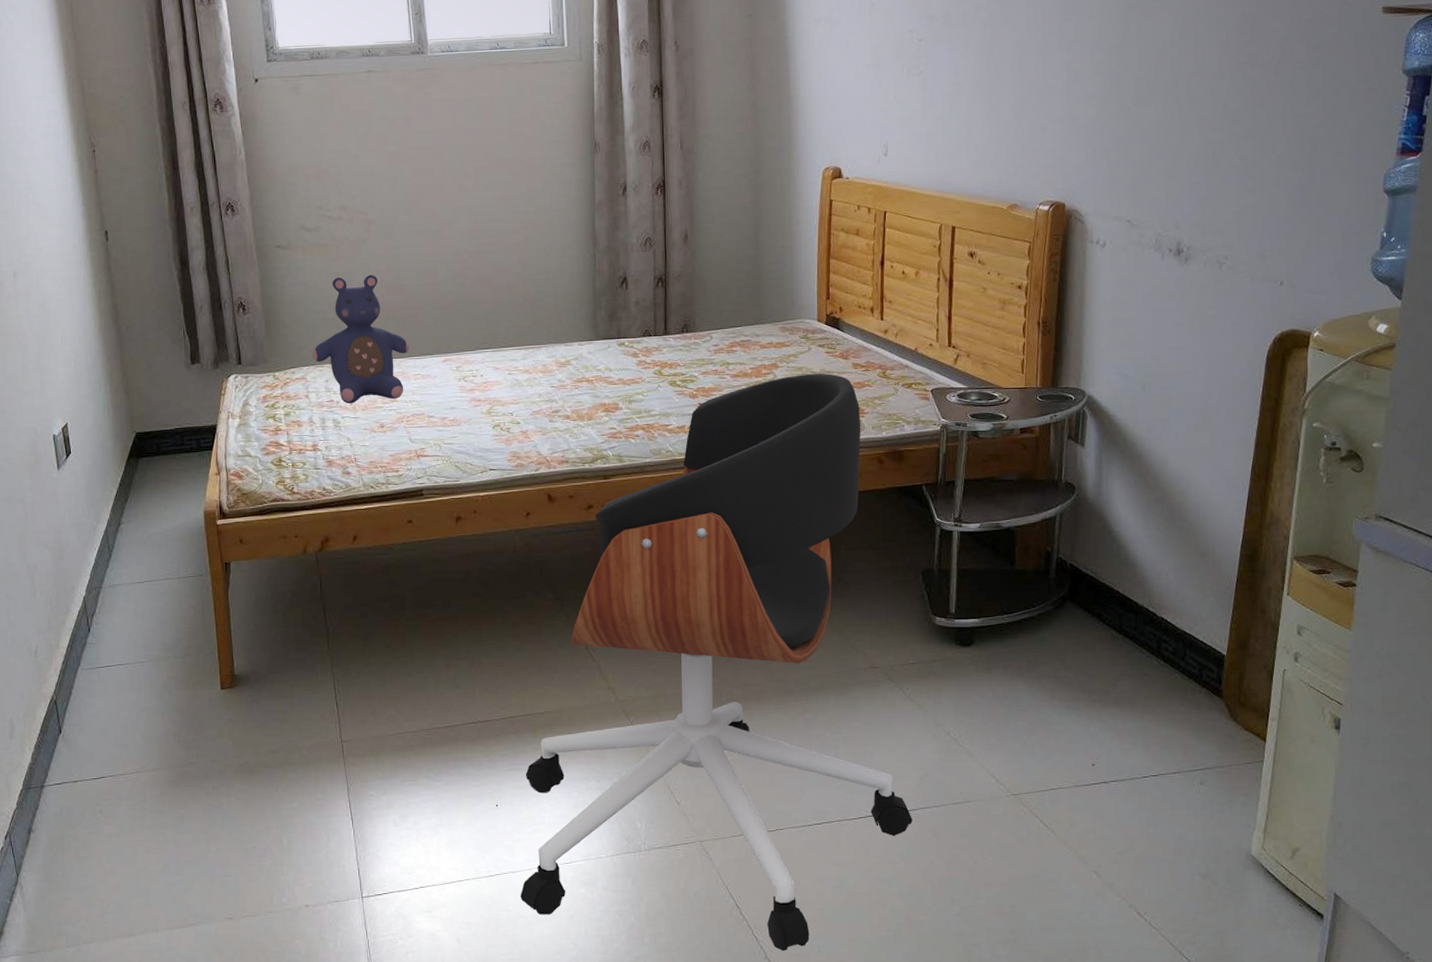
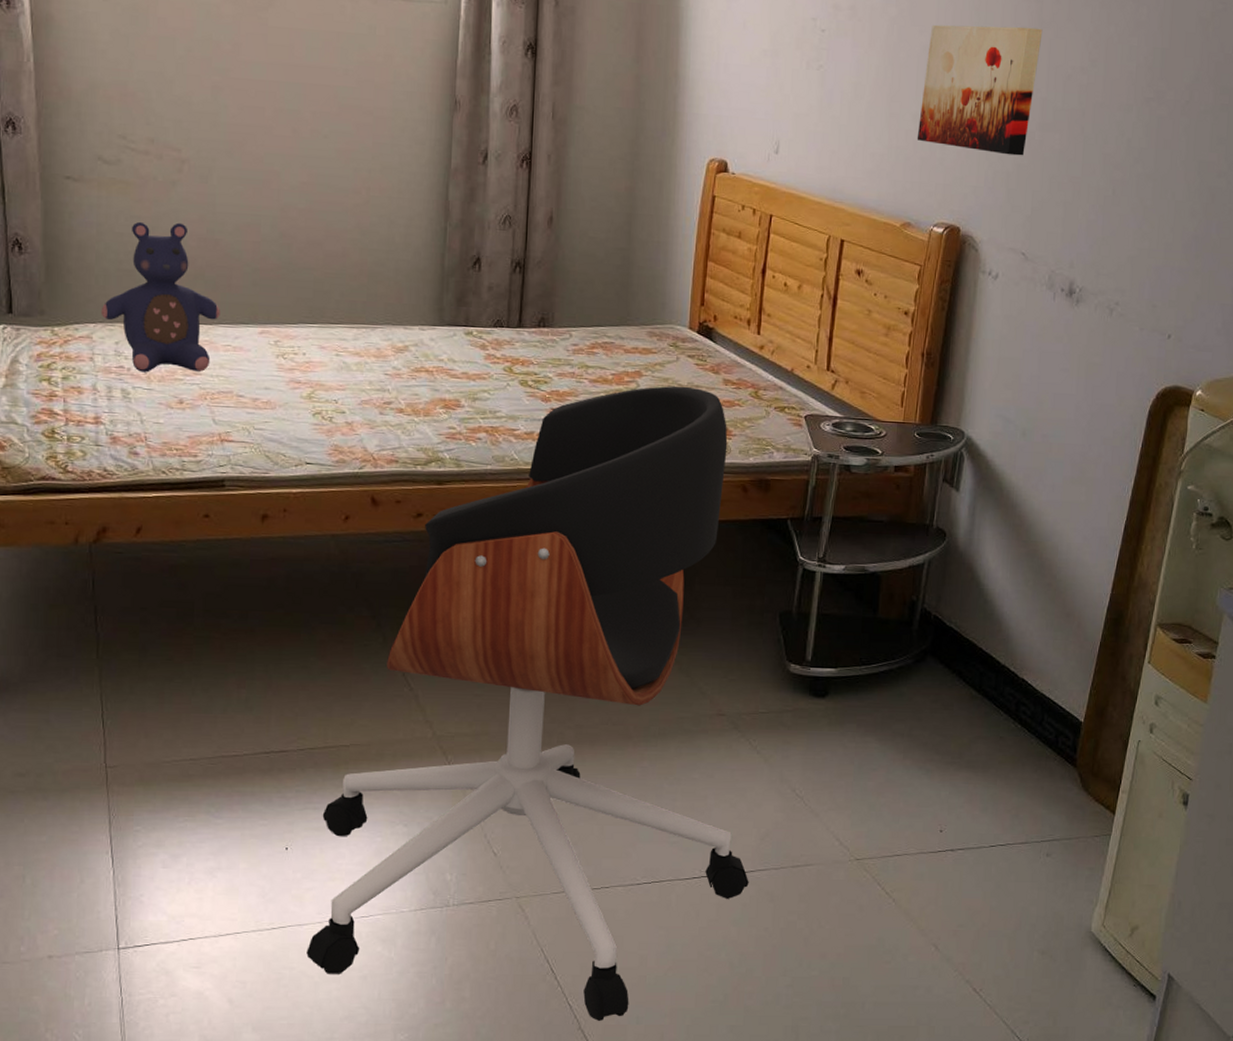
wall art: none [1016,11,1130,132] -> present [917,24,1043,156]

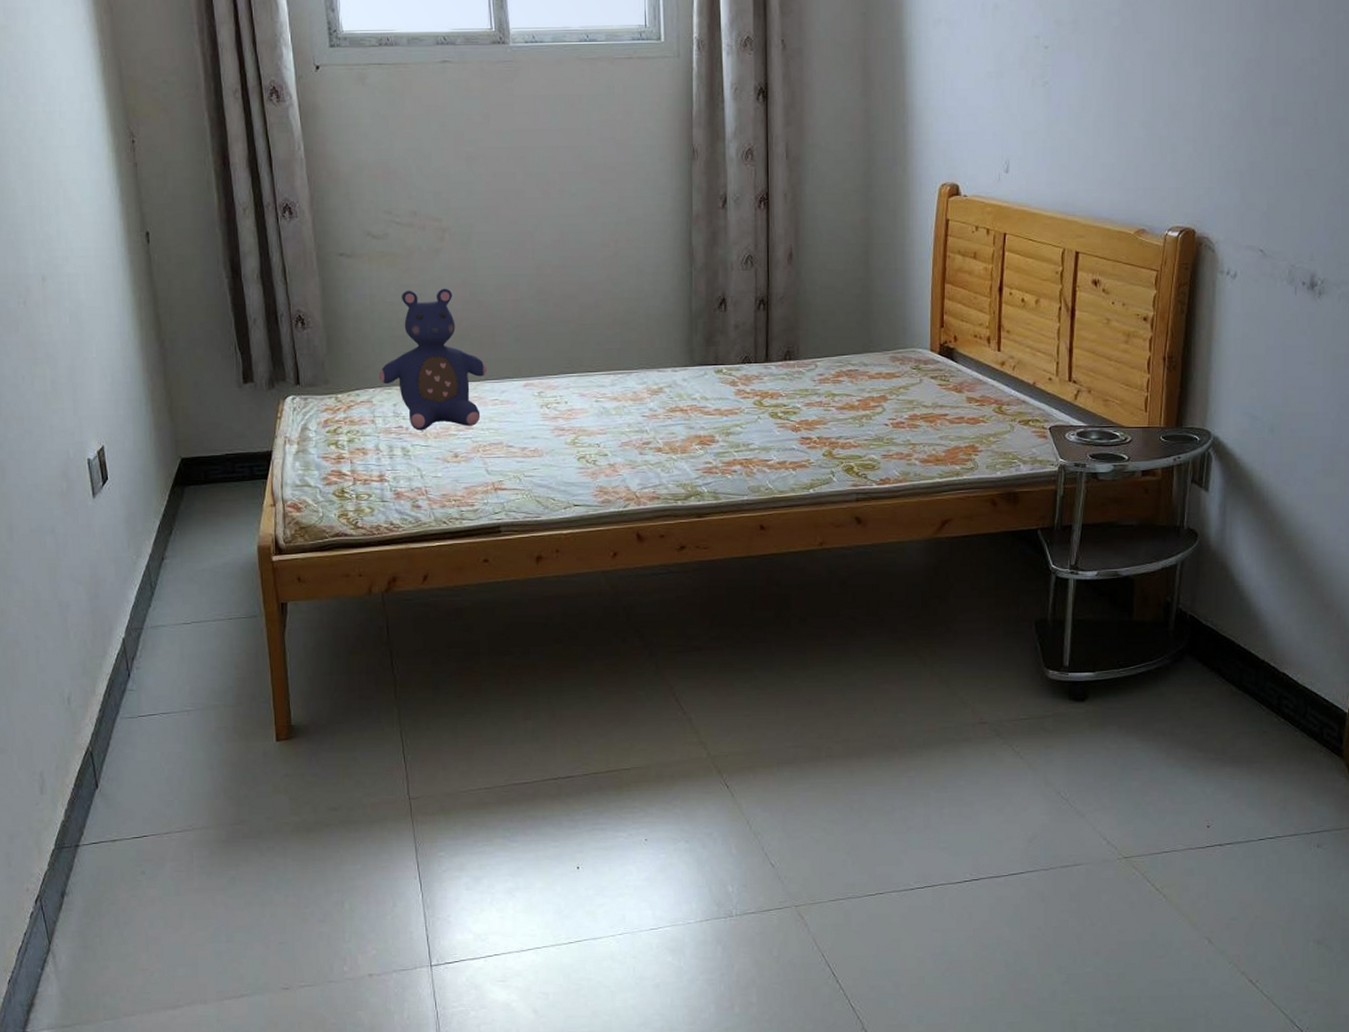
office chair: present [306,385,749,1021] -> none [602,407,1019,1021]
wall art: present [917,24,1043,156] -> none [1146,23,1270,153]

